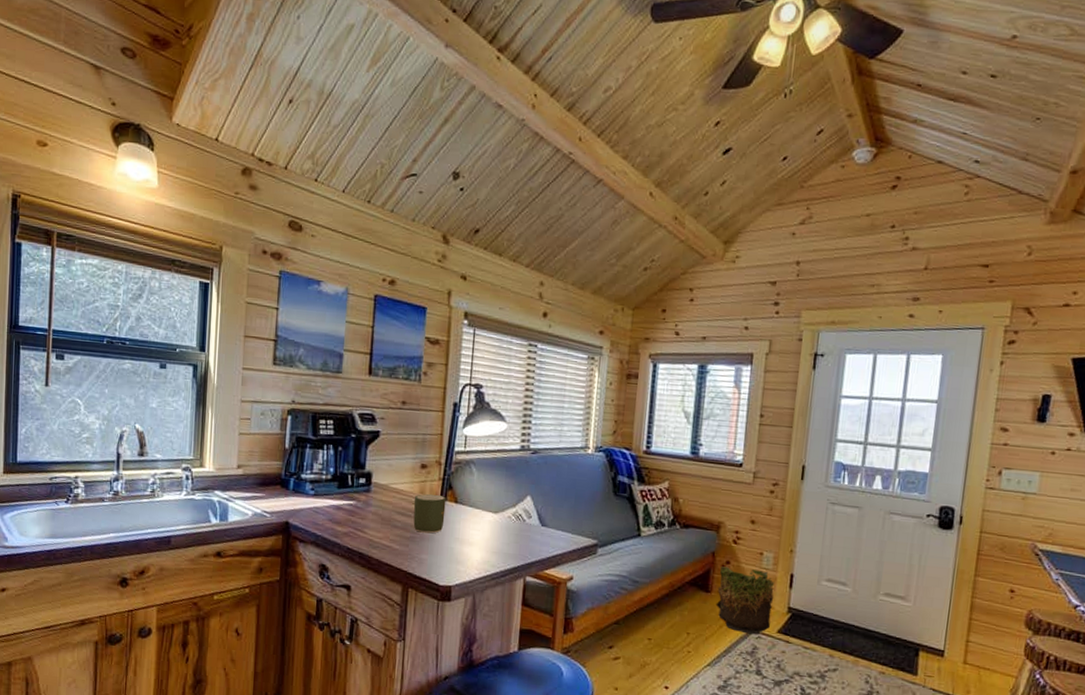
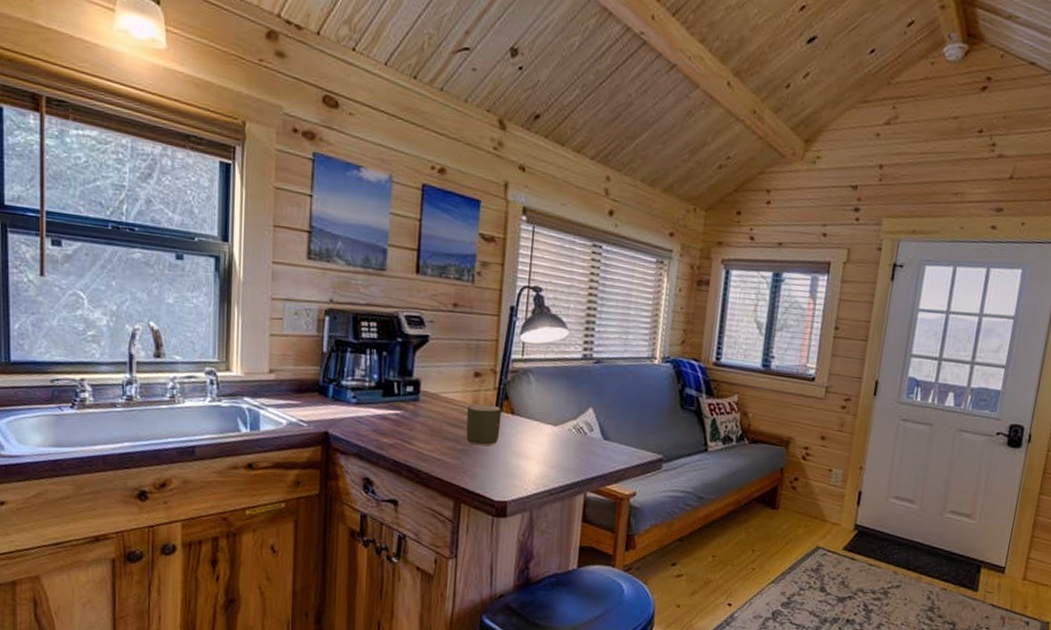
plant: present [716,566,775,634] -> none [782,483,843,551]

